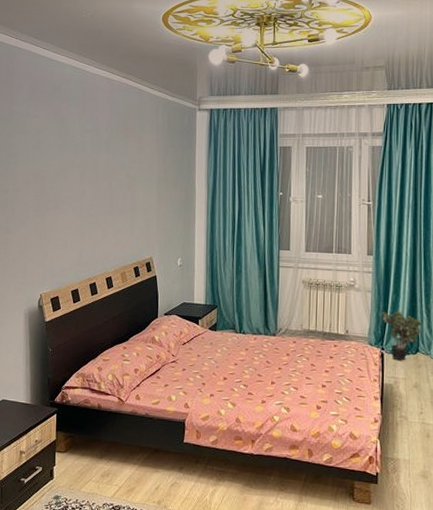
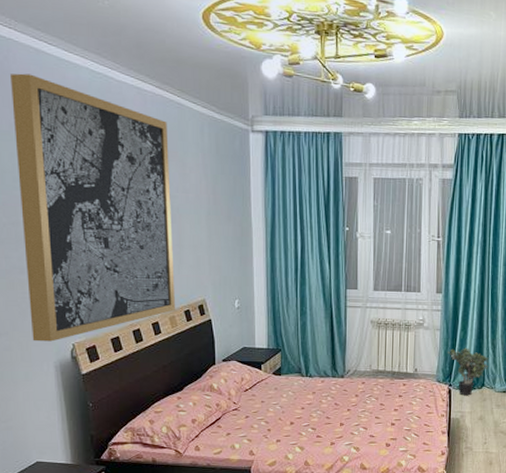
wall art: none [9,72,130,292] -> present [9,73,175,342]

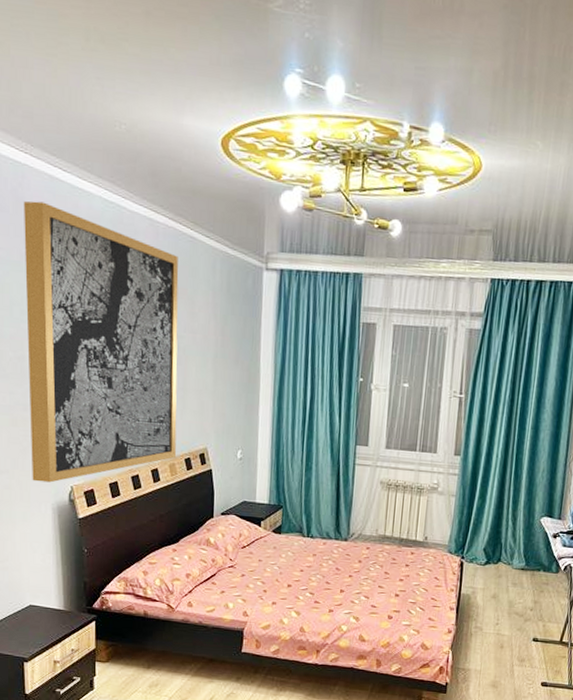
potted plant: present [448,348,489,396] -> none [462,517,508,571]

